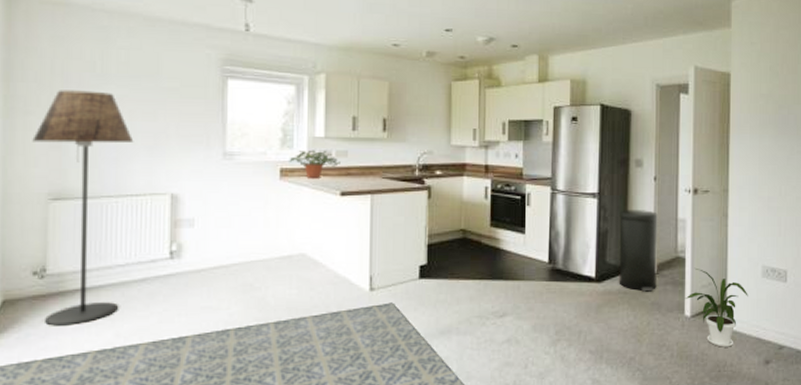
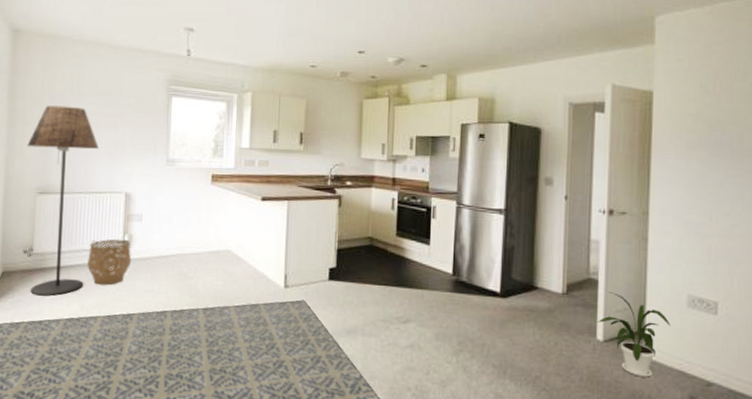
basket: none [123,249,182,306] -> present [87,239,132,285]
potted plant: present [289,149,340,178] -> none [219,159,262,184]
pedal bin: present [619,209,659,292] -> none [525,226,569,311]

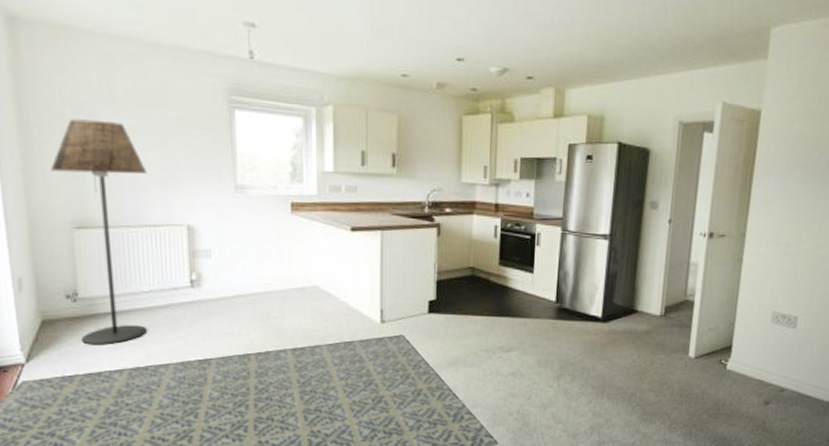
basket: present [87,239,132,285] -> none [149,278,203,330]
house plant: present [597,291,670,378] -> none [690,311,755,388]

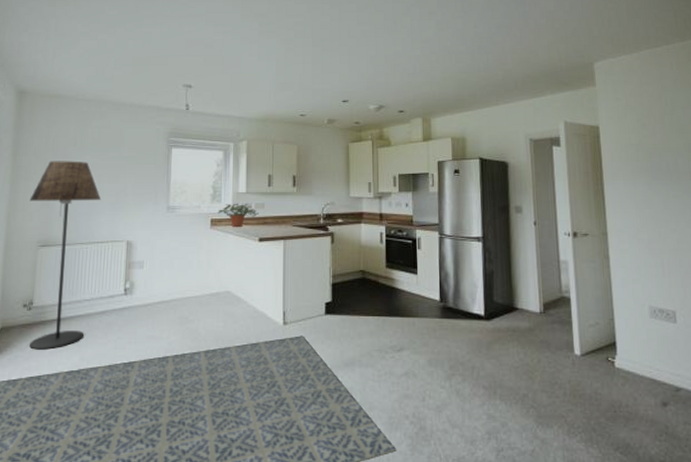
potted plant: none [299,184,350,213] -> present [218,203,259,227]

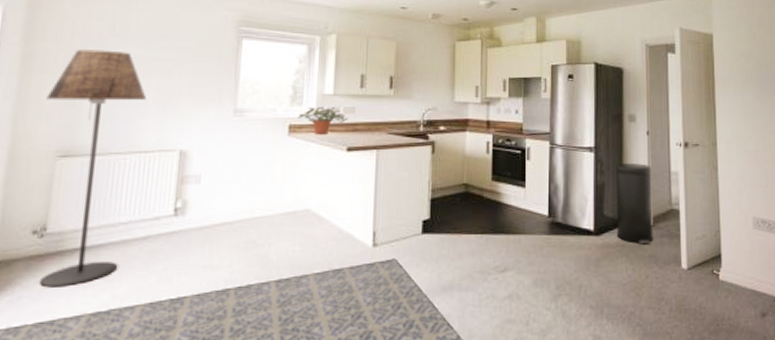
pedal bin: none [503,251,544,330] -> present [615,162,653,245]

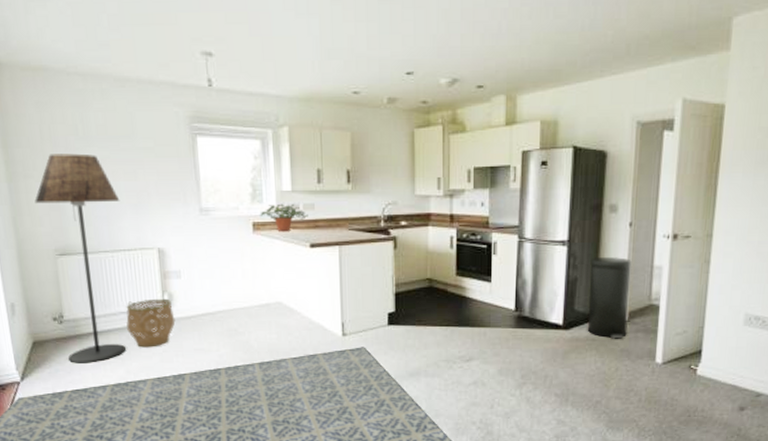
basket: none [124,206,185,265] -> present [126,298,176,348]

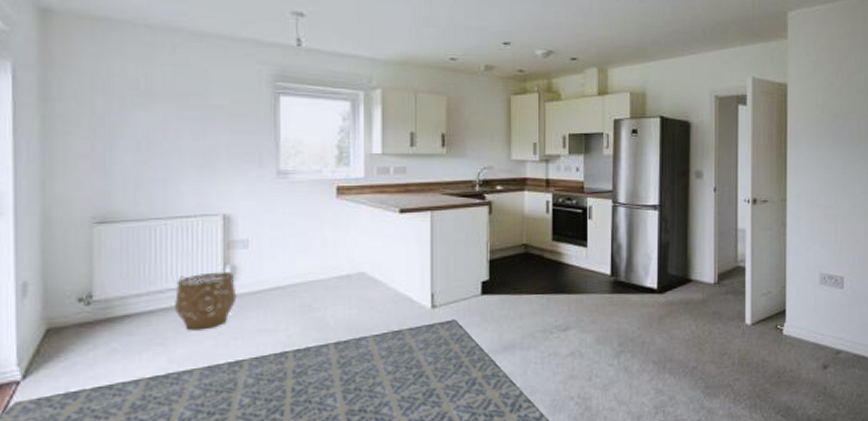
floor lamp: present [34,153,126,363] -> none [73,109,183,354]
potted plant: present [260,203,308,231] -> none [345,167,399,196]
pedal bin: present [587,256,633,339] -> none [680,220,719,302]

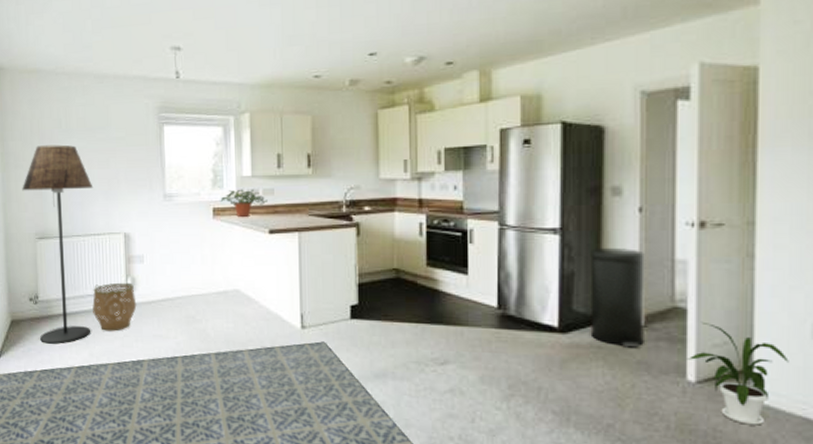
floor lamp: none [73,109,183,354] -> present [22,144,93,344]
potted plant: none [345,167,399,196] -> present [220,188,268,217]
pedal bin: none [680,220,719,302] -> present [590,247,646,348]
house plant: none [745,276,807,354] -> present [687,321,789,426]

